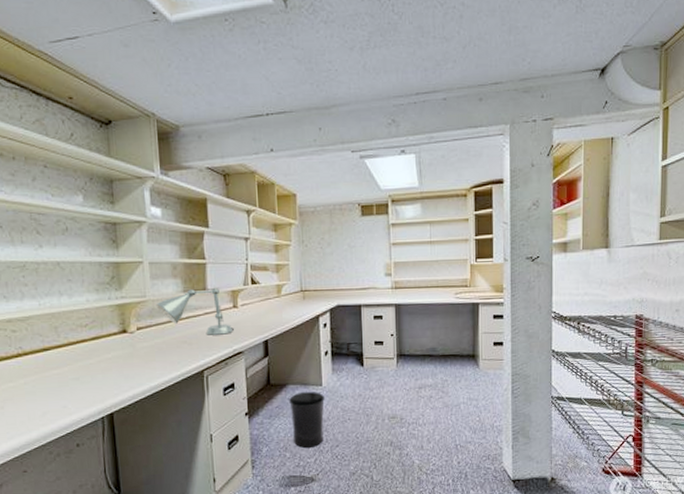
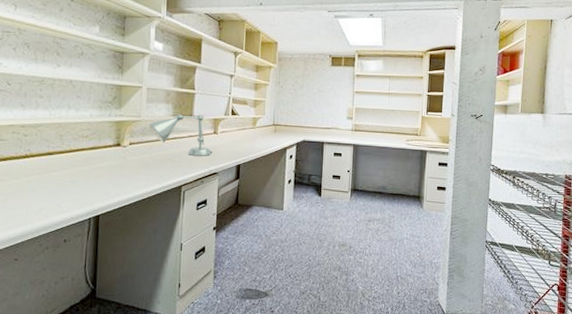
waste bin: present [289,391,325,448] -> none [253,213,284,265]

